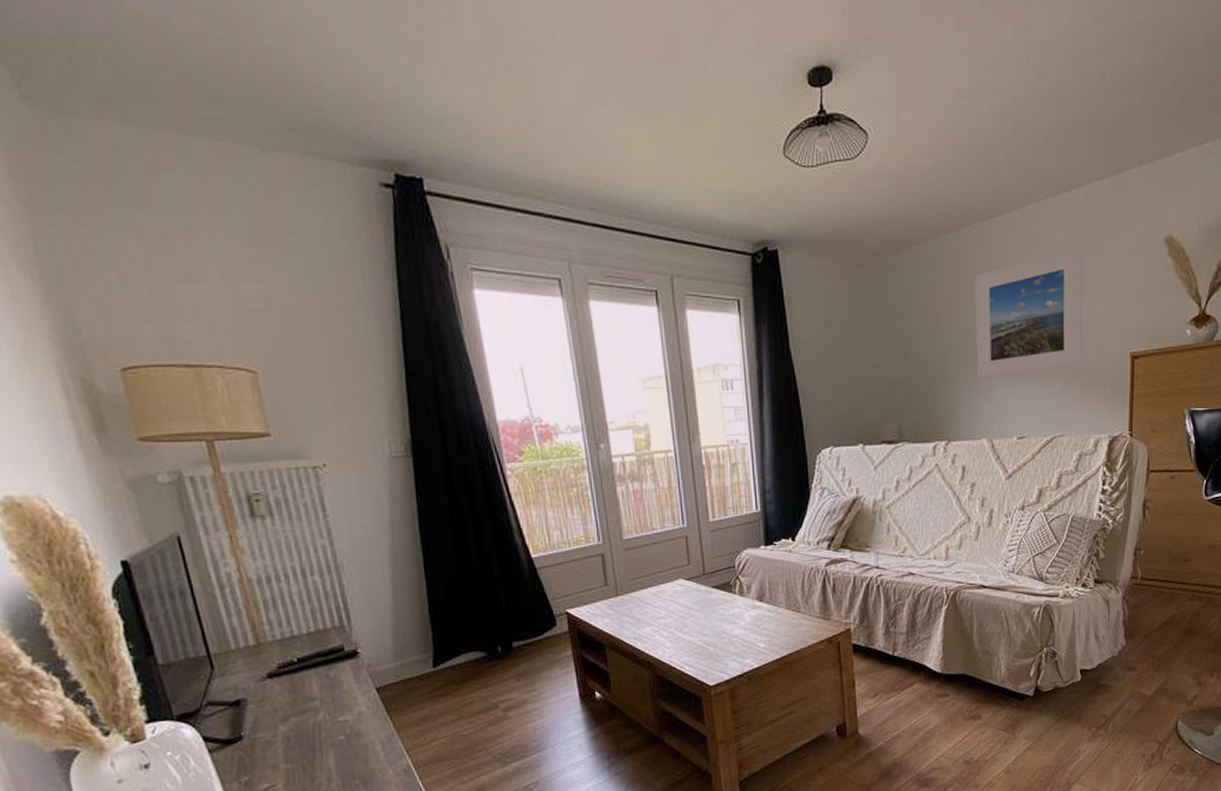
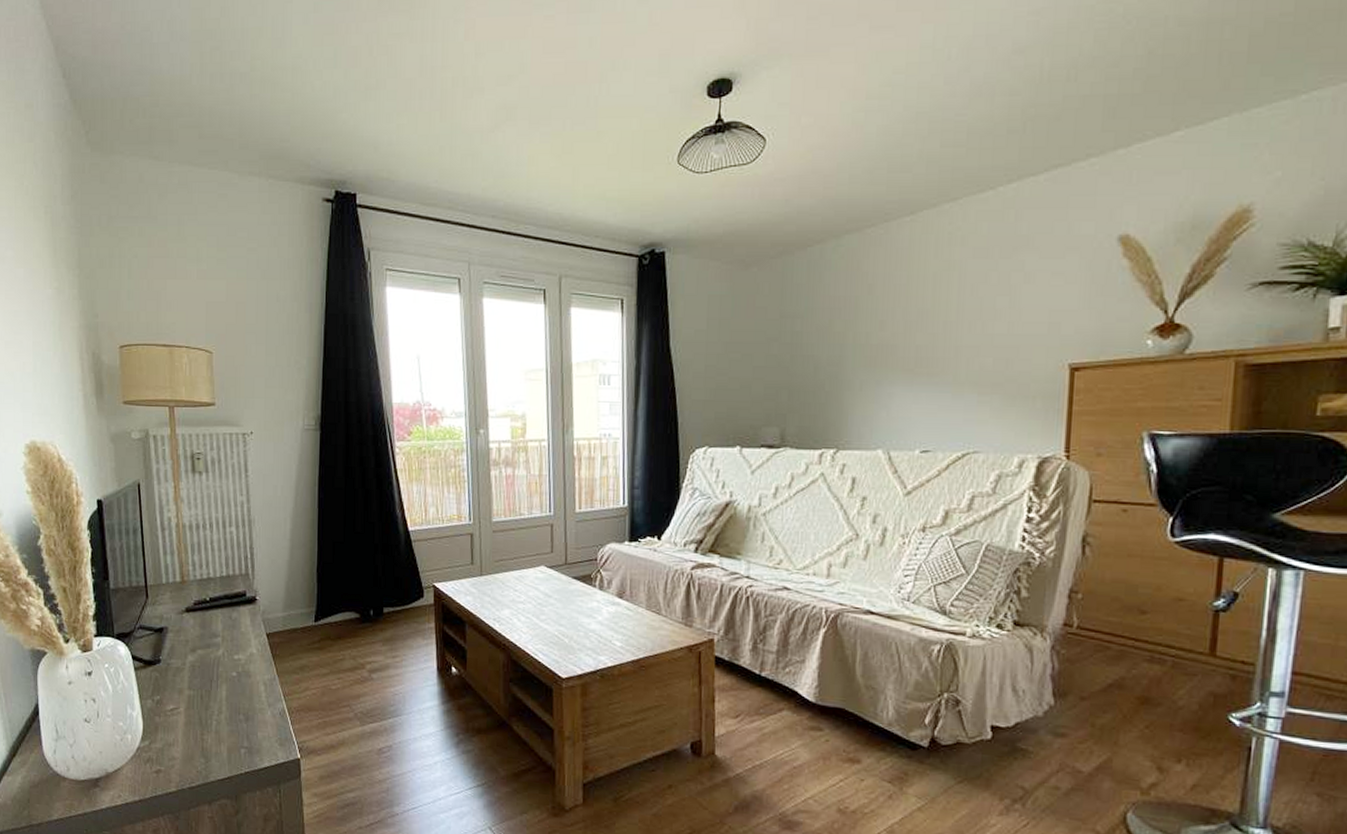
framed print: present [974,247,1083,378] -> none [874,247,1010,385]

